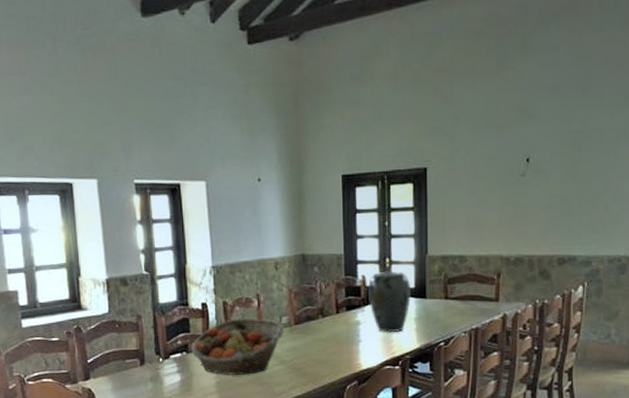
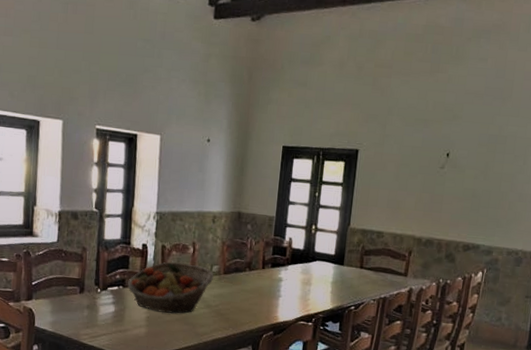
vase: present [368,272,412,332] -> none [292,237,332,292]

